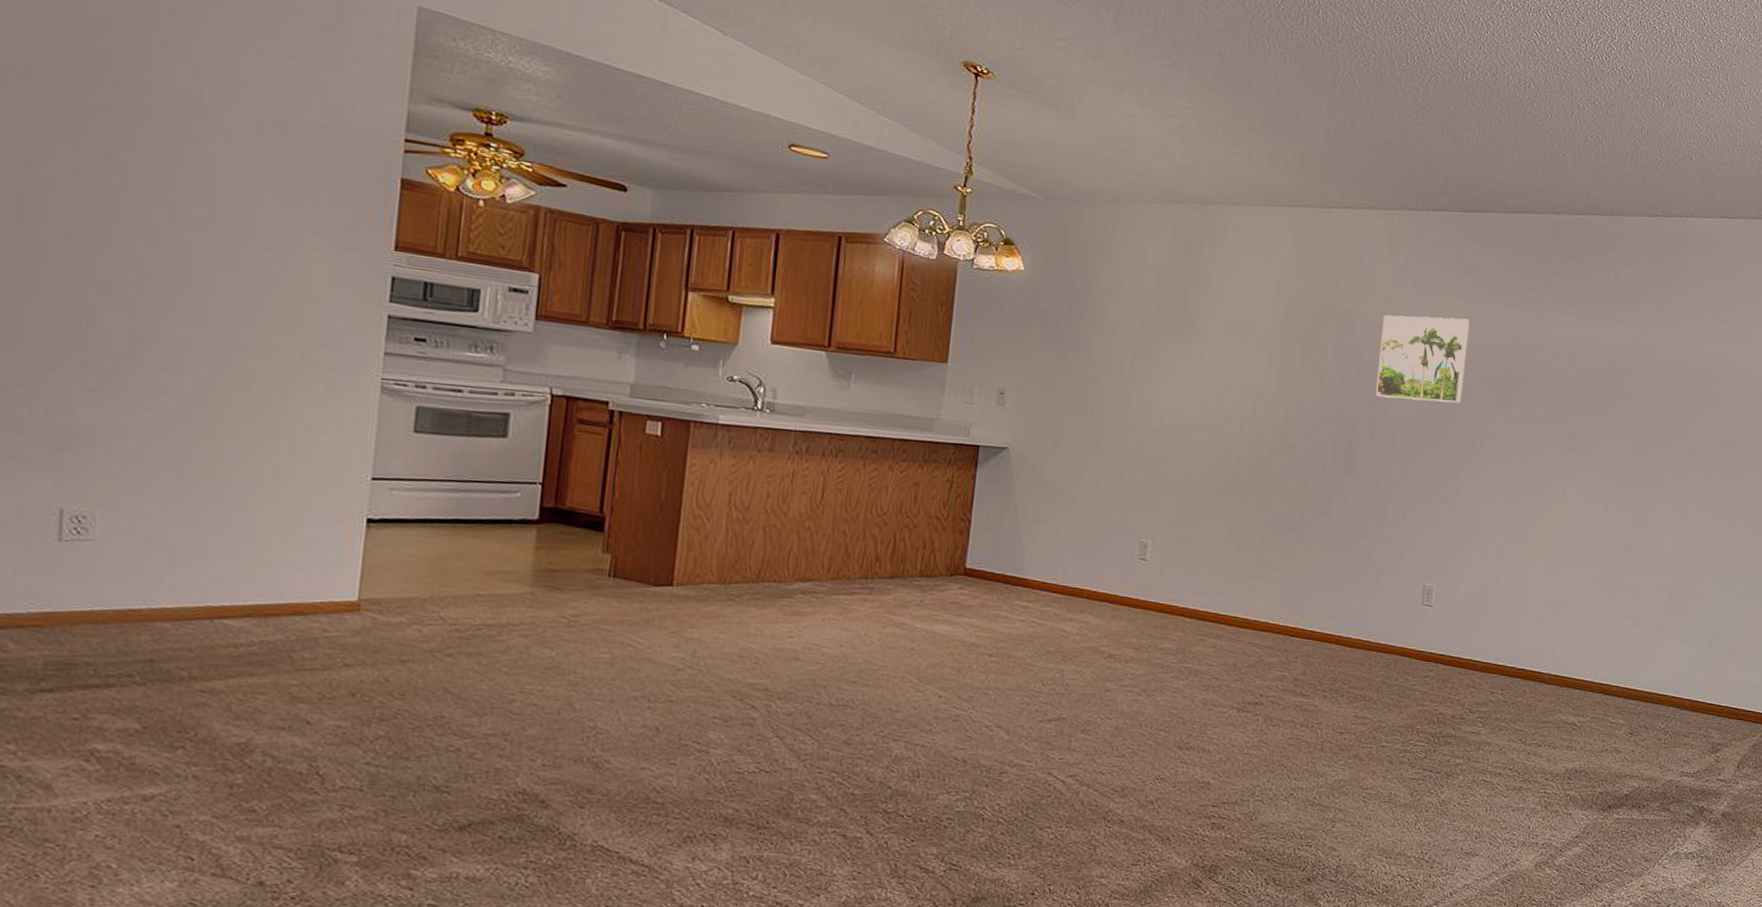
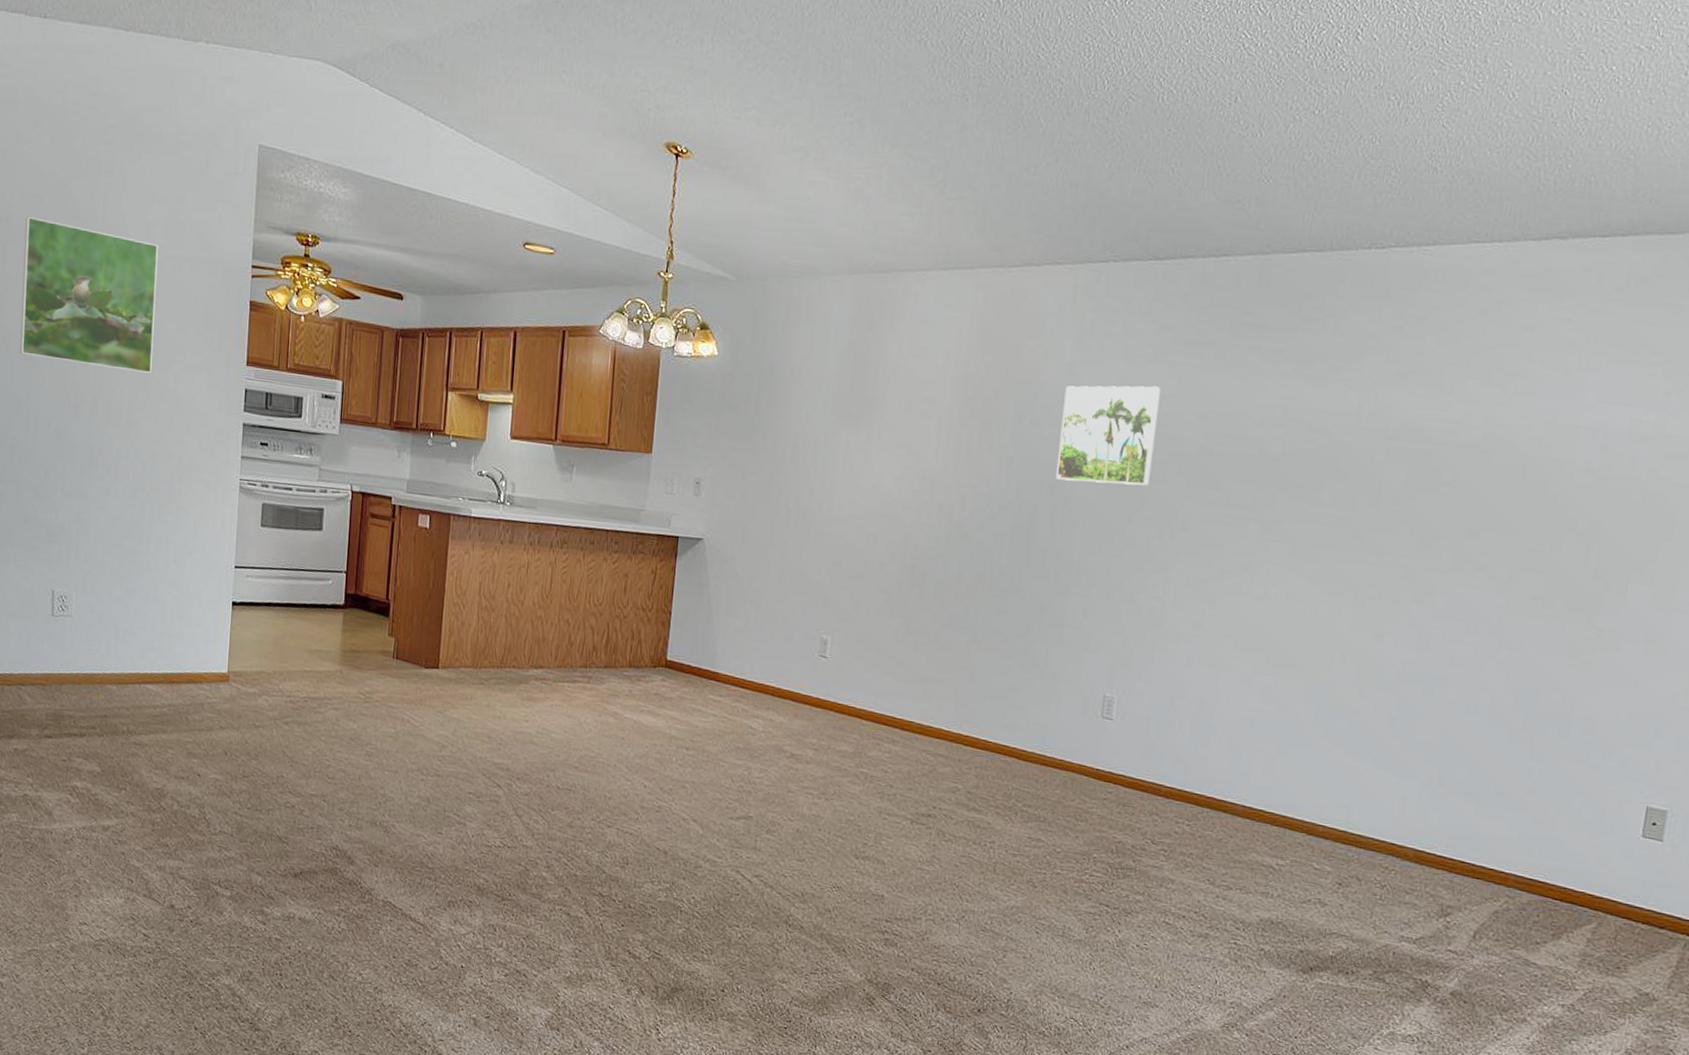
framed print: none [10,52,256,254] -> present [20,216,158,374]

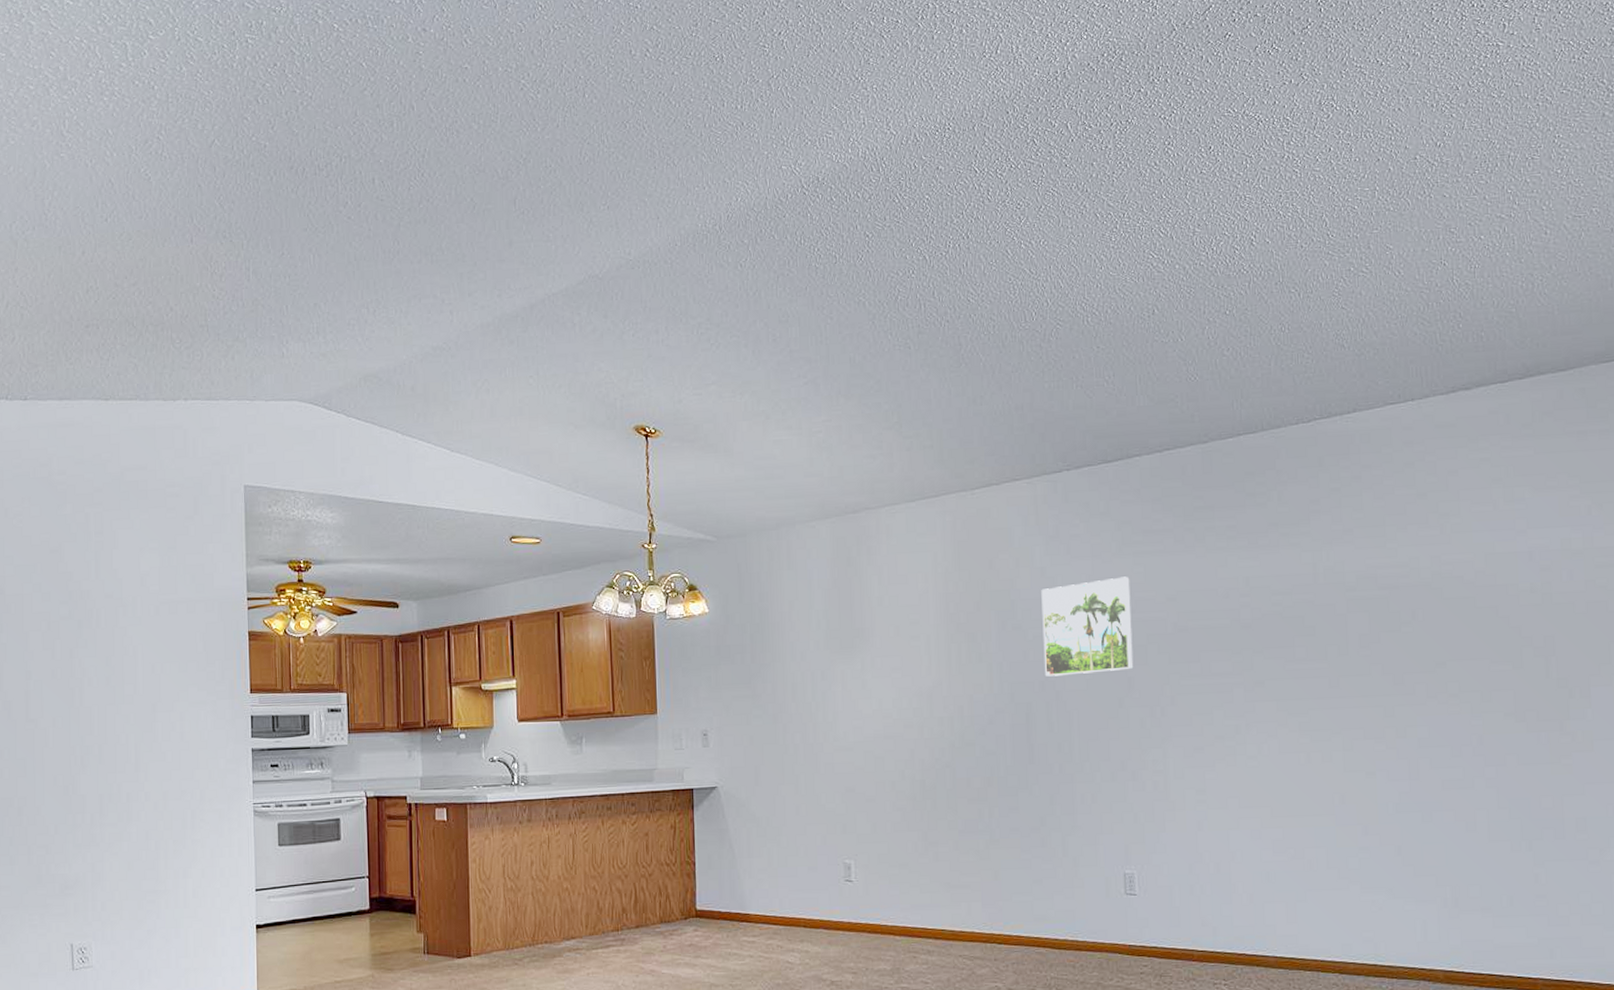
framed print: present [20,216,158,374] -> none [19,585,156,718]

